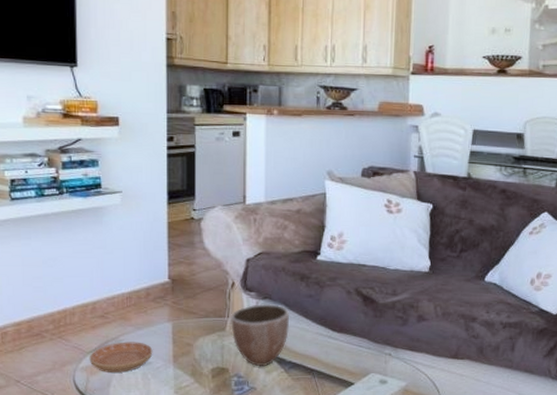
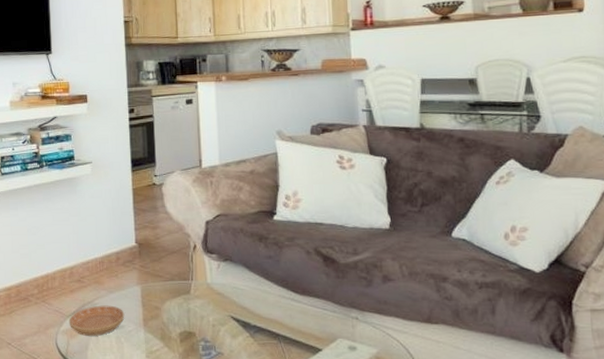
decorative bowl: present [231,303,290,366] -> none [195,265,252,330]

